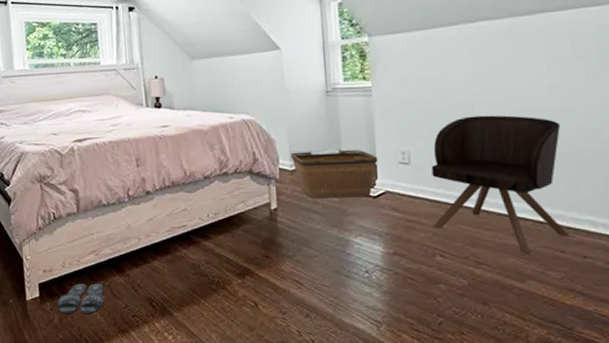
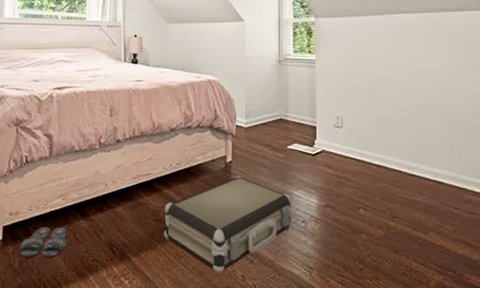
briefcase: none [204,224,353,329] -> present [164,176,292,274]
bicycle basket: present [291,149,378,199] -> none [247,111,317,155]
armchair: present [431,115,570,254] -> none [359,90,461,209]

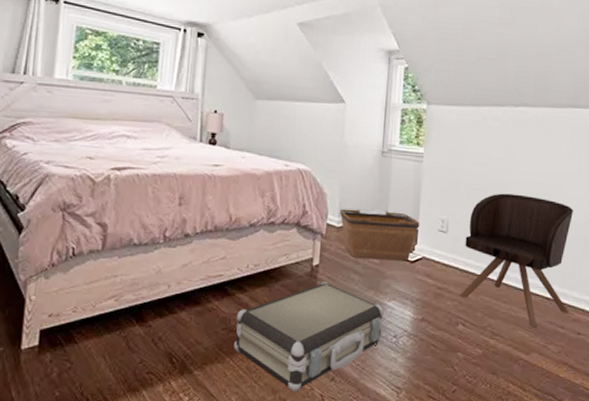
slippers: present [19,227,68,258] -> none [59,332,119,369]
bicycle basket: none [247,111,317,155] -> present [340,208,420,261]
armchair: none [359,90,461,209] -> present [460,193,573,328]

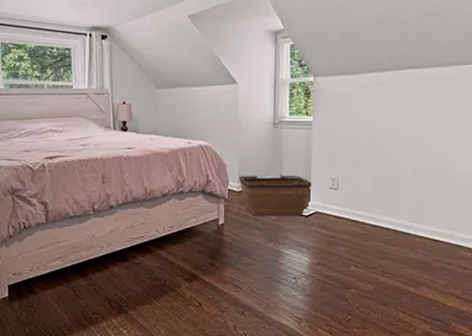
briefcase: present [234,282,384,393] -> none [158,237,283,325]
armchair: present [460,193,573,328] -> none [352,150,460,266]

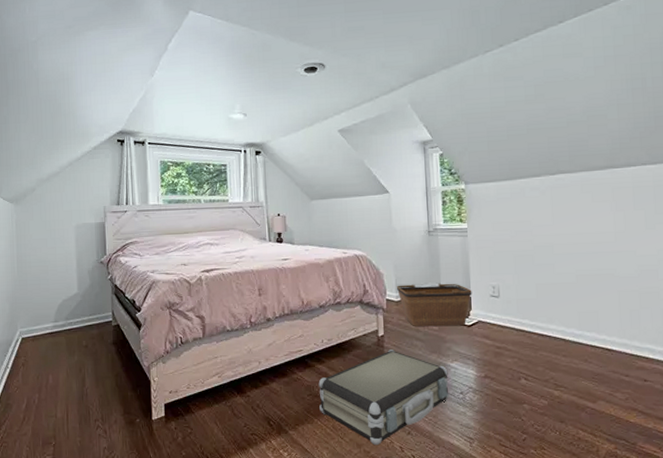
briefcase: none [158,237,283,325] -> present [318,350,449,446]

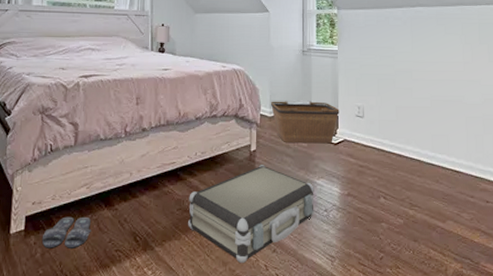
slippers: none [181,403,227,433] -> present [41,216,91,249]

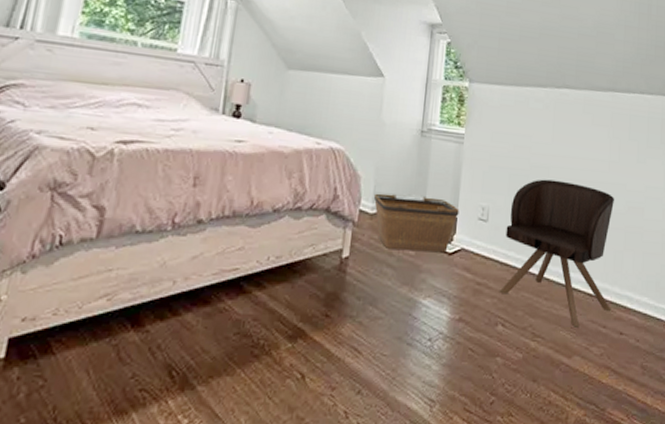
slippers: present [41,216,91,249] -> none [29,340,108,386]
briefcase: present [188,165,314,264] -> none [247,277,418,410]
armchair: none [380,81,477,198] -> present [500,179,614,327]

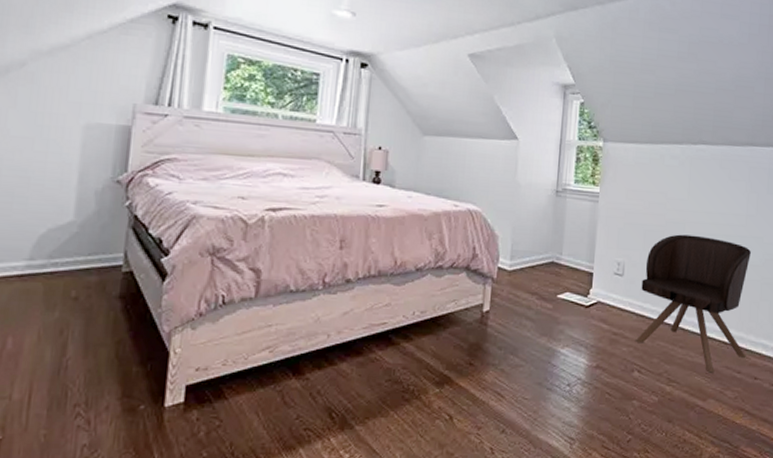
bicycle basket: present [374,193,460,253] -> none [512,251,595,306]

